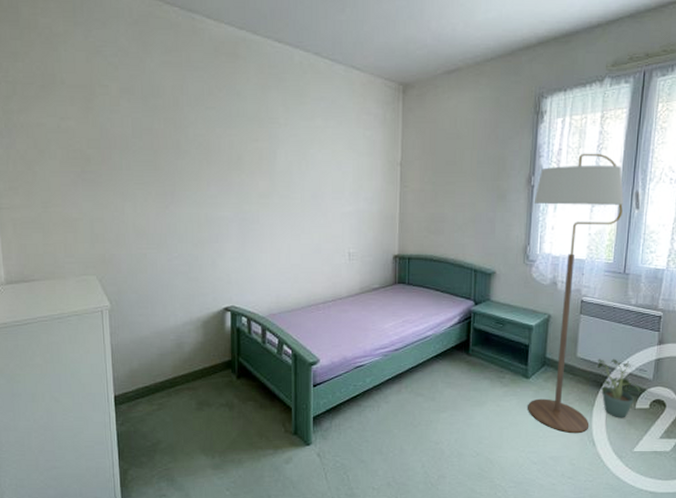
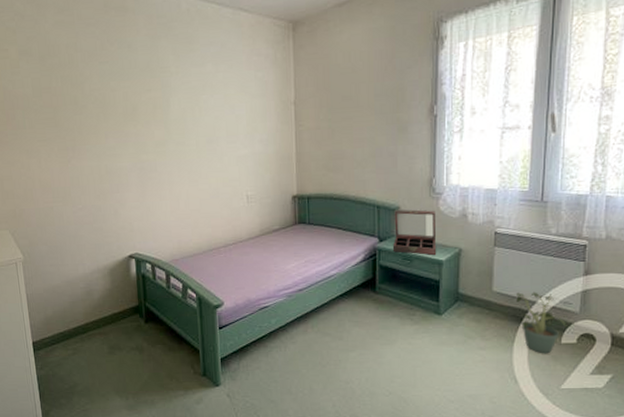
jewelry box: none [488,275,528,320] -> present [393,209,437,255]
floor lamp: present [528,153,624,434] -> none [437,75,537,371]

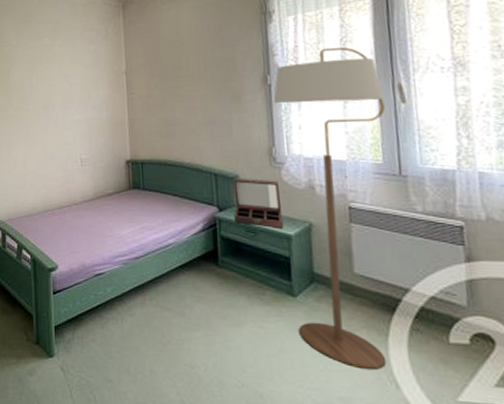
floor lamp: none [437,75,537,371] -> present [273,47,387,370]
potted plant: present [516,292,568,354] -> none [384,277,454,355]

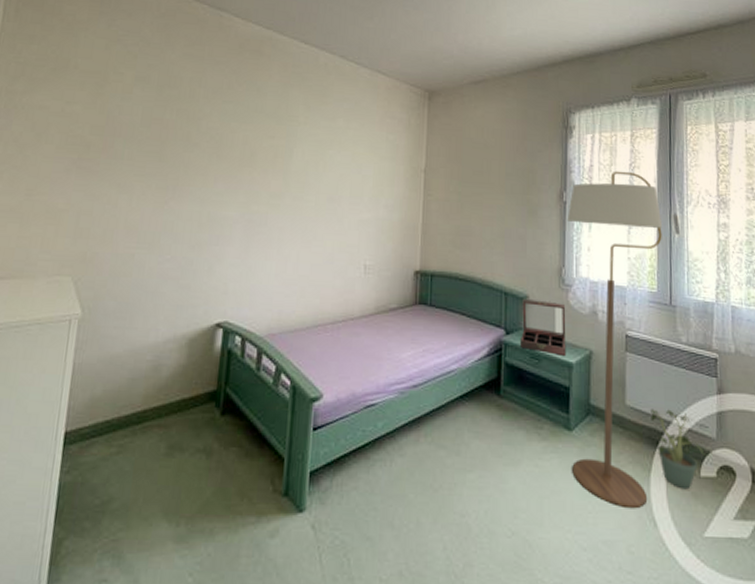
potted plant: none [384,277,454,355] -> present [651,409,705,490]

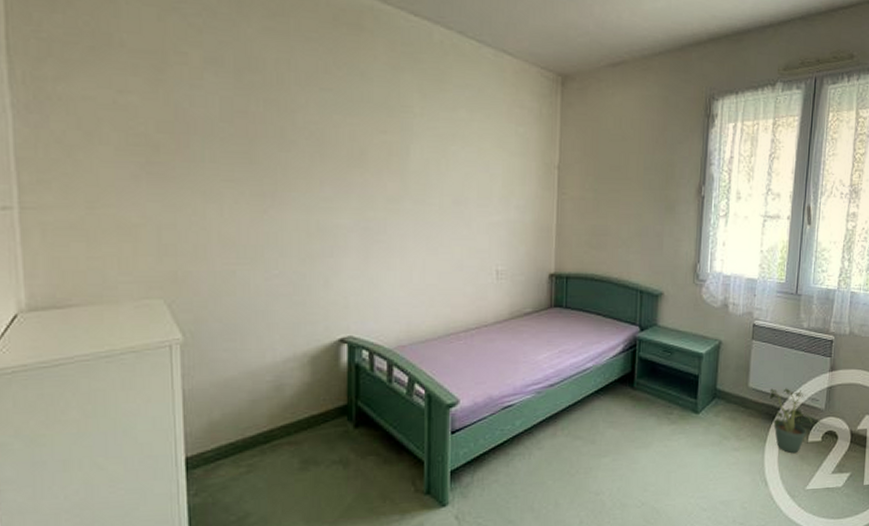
jewelry box: present [521,299,567,355] -> none [654,296,698,347]
floor lamp: present [567,171,662,509] -> none [697,162,796,474]

